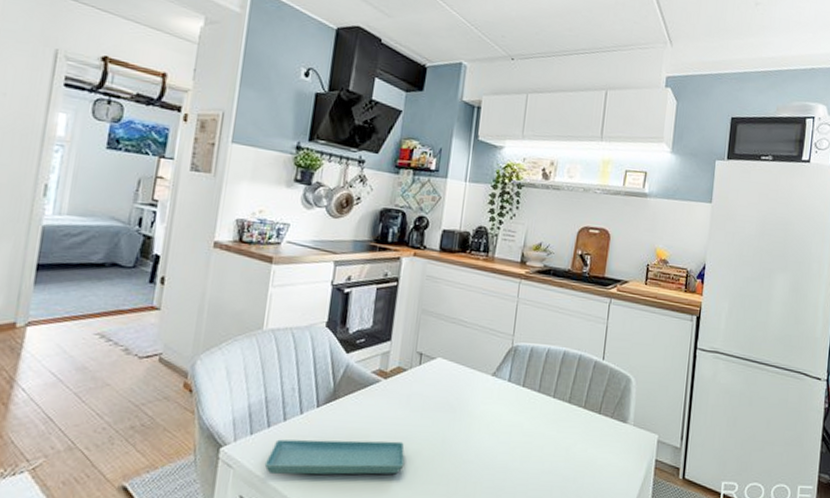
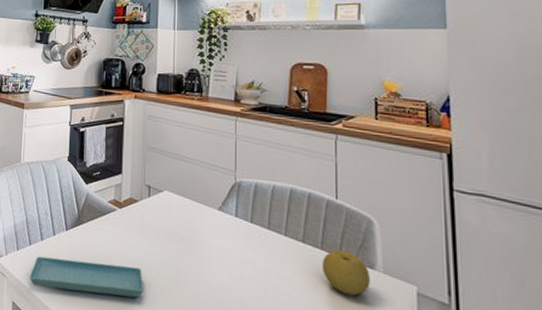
fruit: none [583,407,623,449] -> present [322,250,370,296]

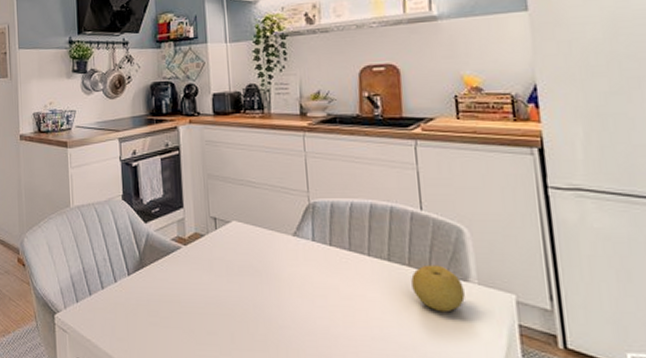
saucer: present [29,256,144,299] -> none [92,306,220,340]

